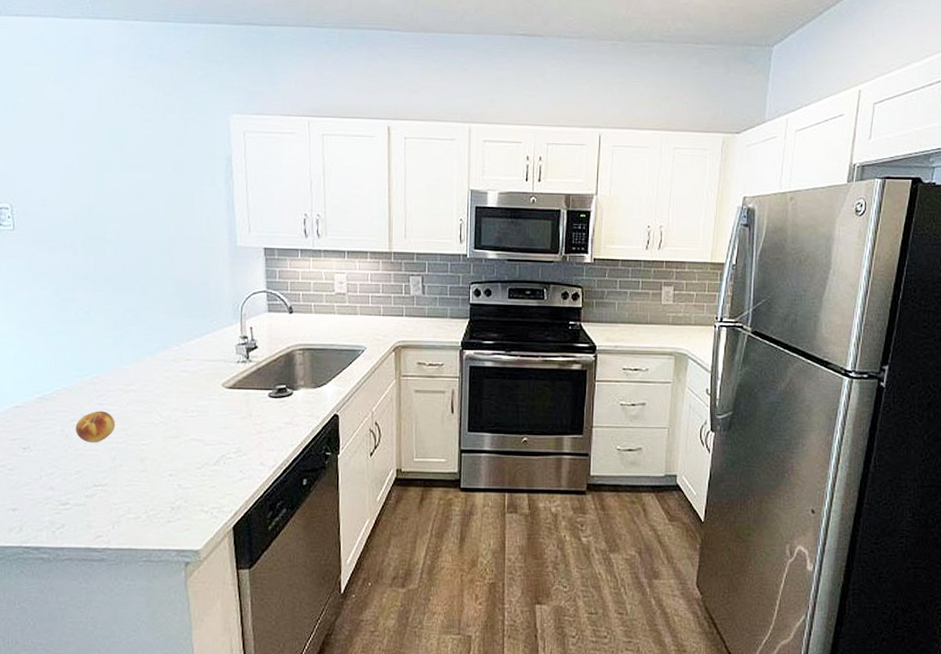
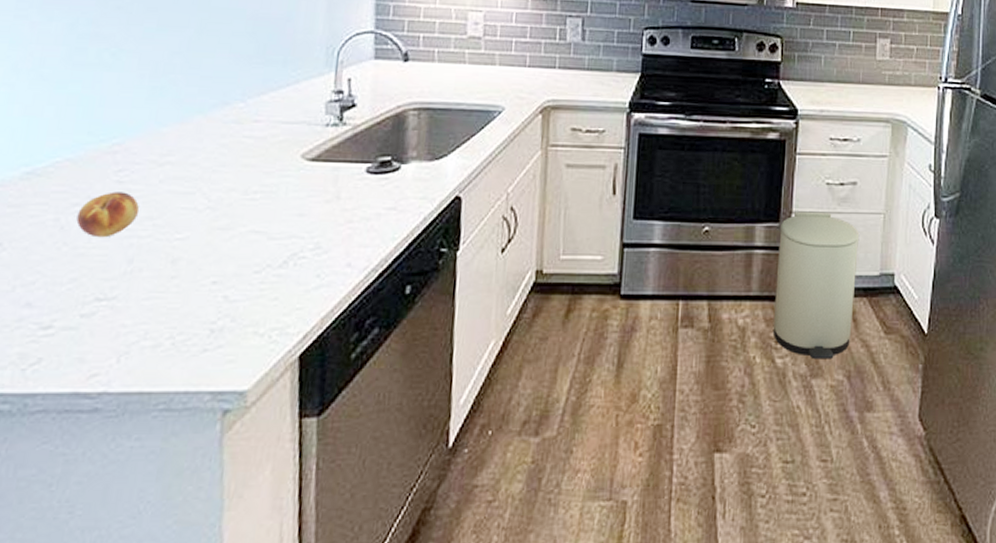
pedal bin: none [579,426,648,539] -> present [773,211,860,360]

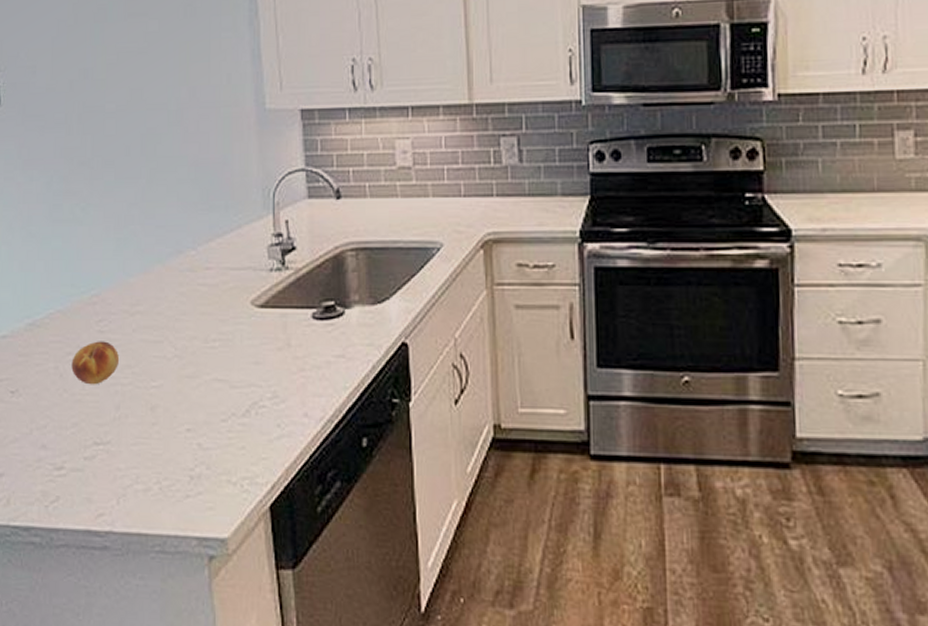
pedal bin: present [773,211,860,360] -> none [780,357,891,545]

